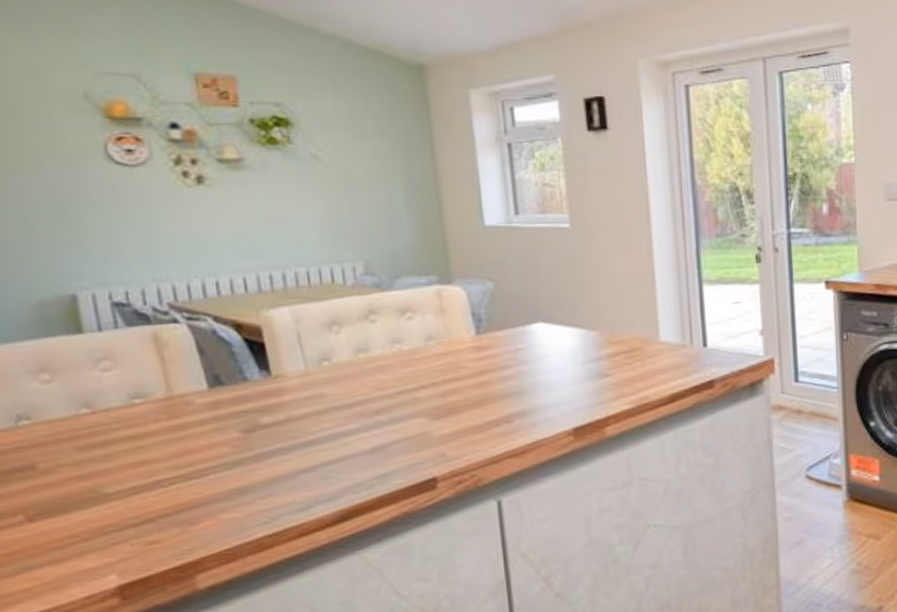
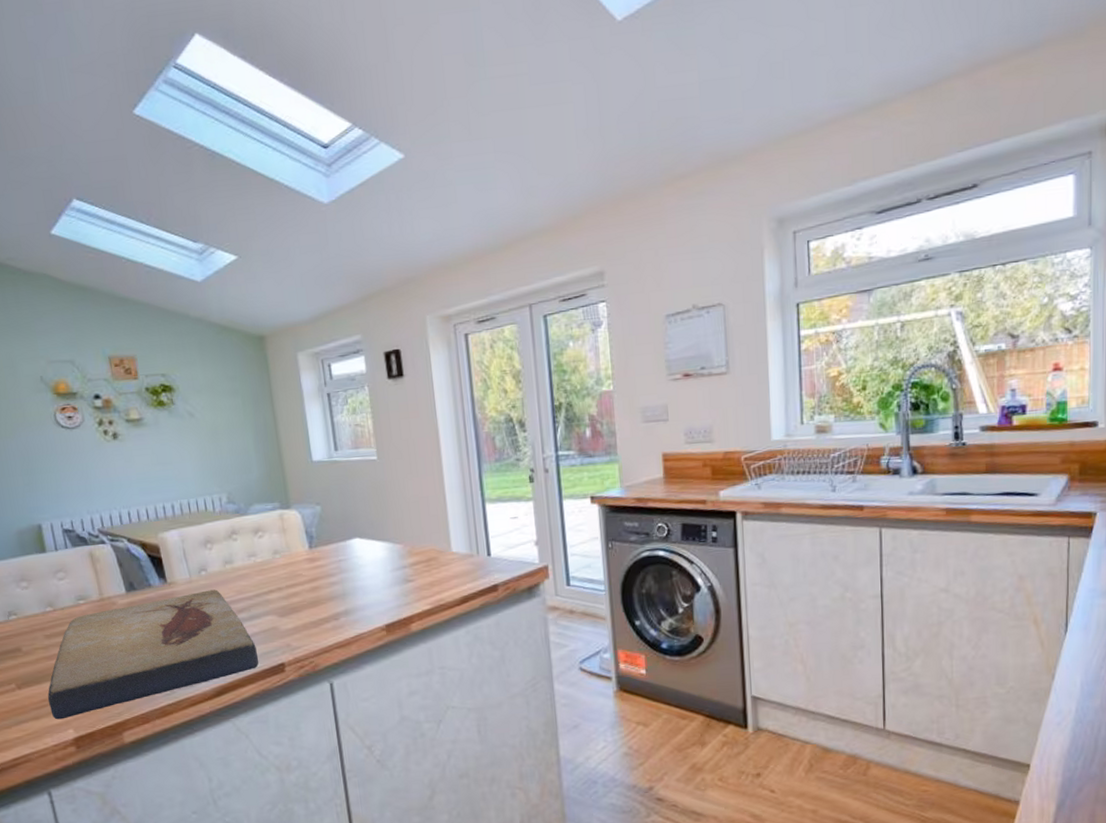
fish fossil: none [77,385,400,562] -> present [48,589,259,720]

